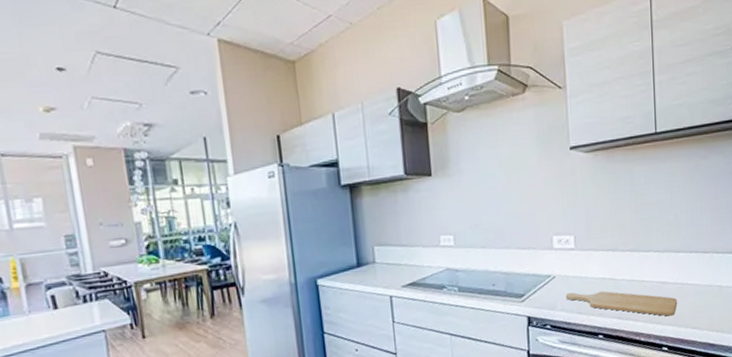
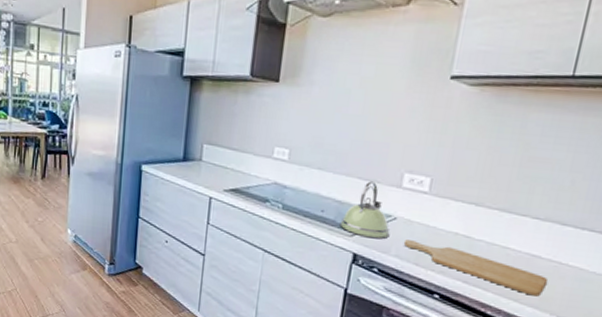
kettle: none [510,249,553,300] -> present [339,181,390,240]

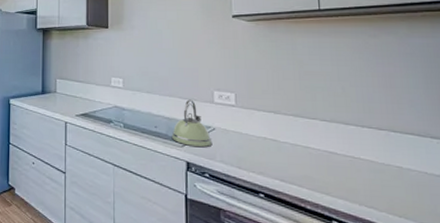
chopping board: present [403,240,549,297] -> none [225,146,349,189]

